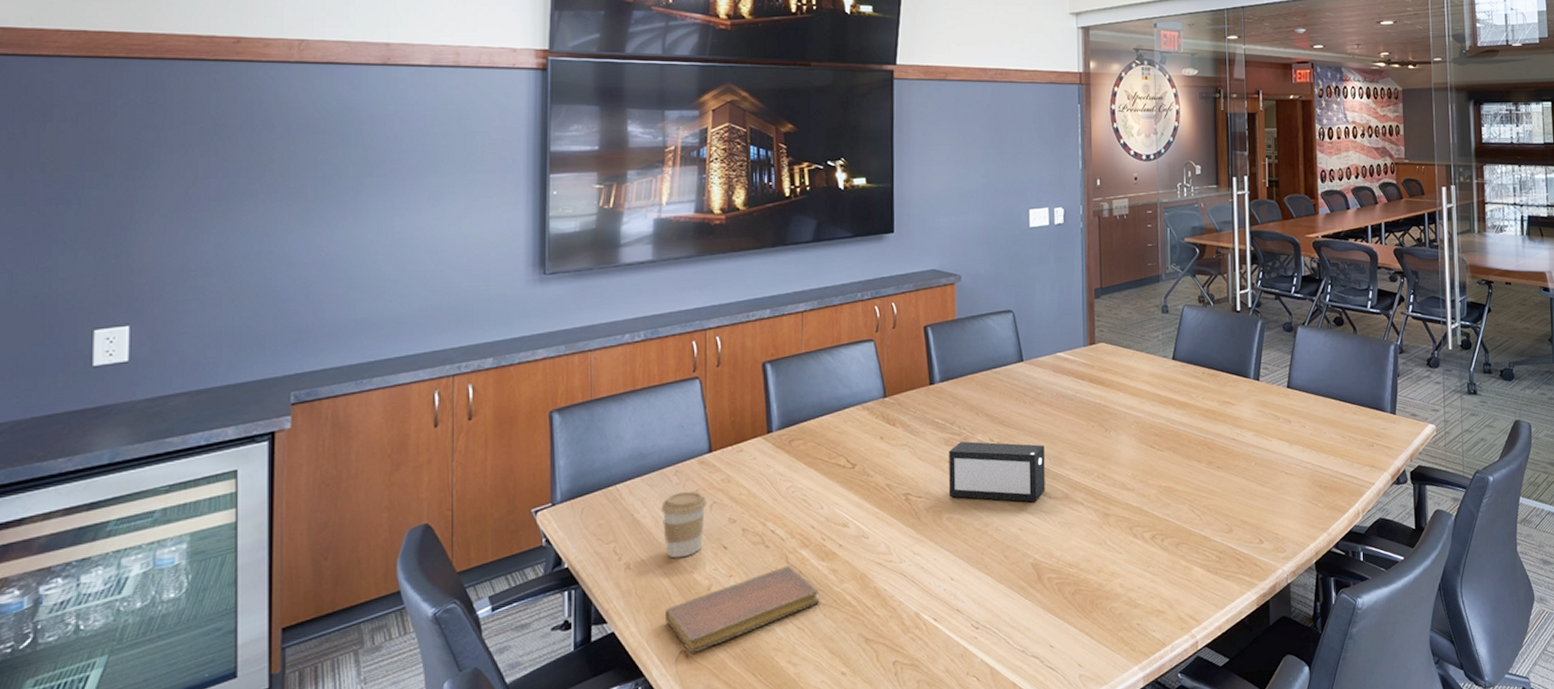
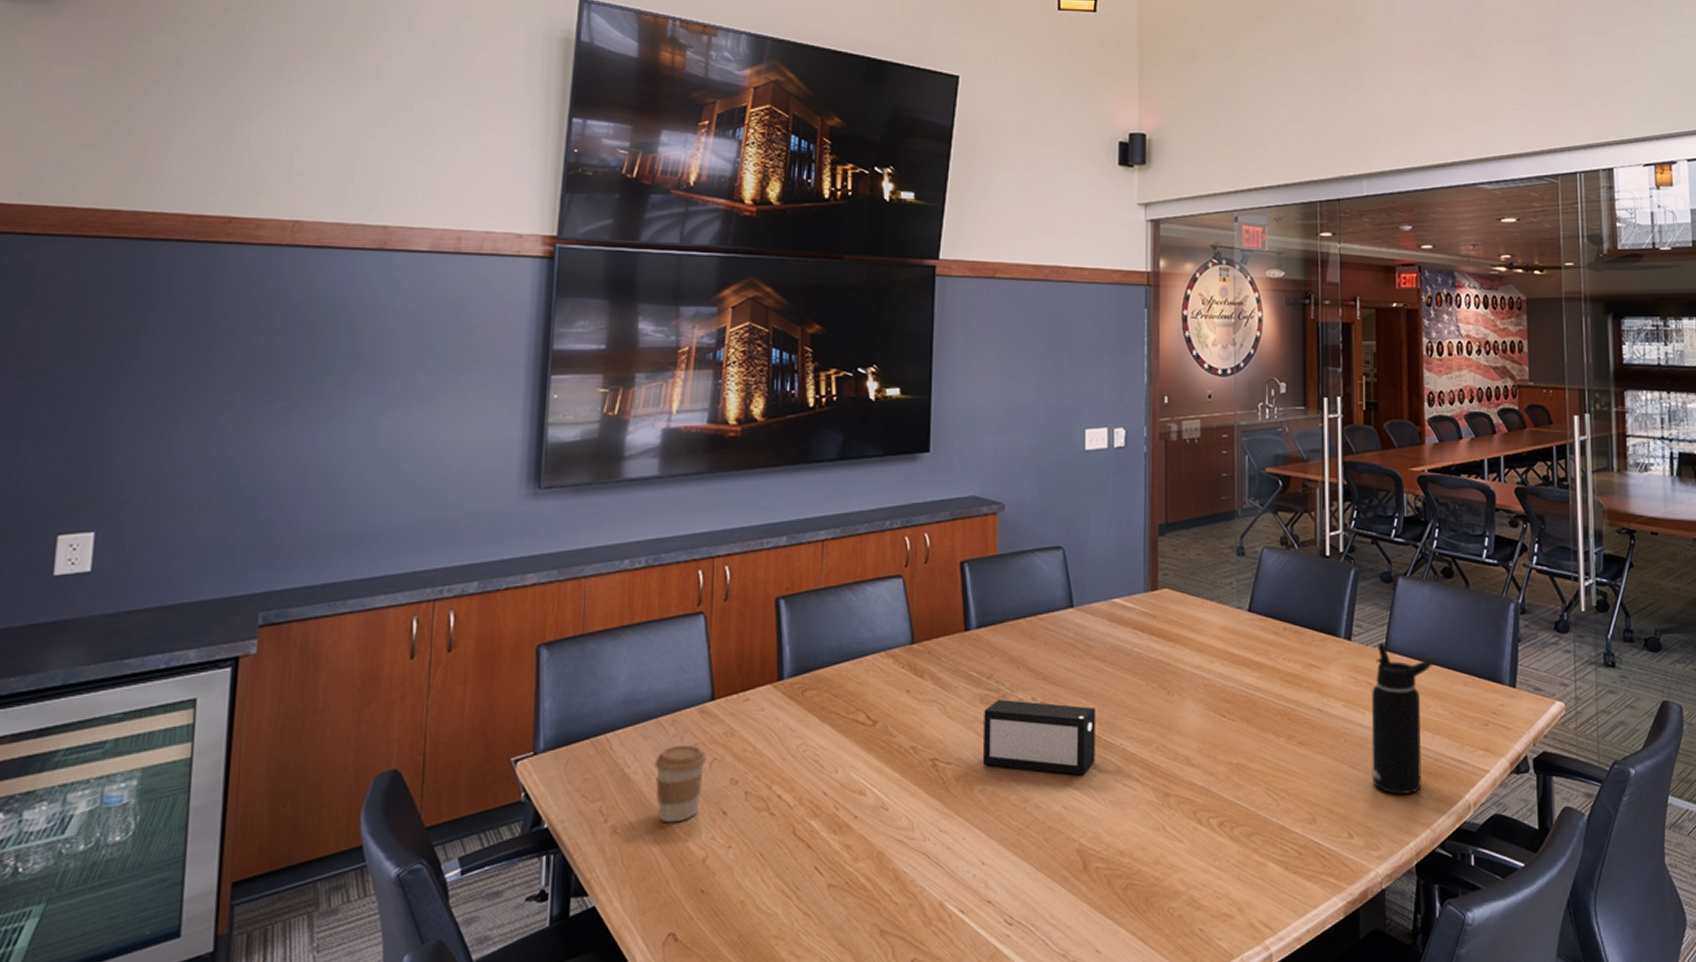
notebook: present [665,565,820,654] -> none [653,838,830,937]
water bottle: none [1276,382,1328,506] -> present [1371,643,1434,795]

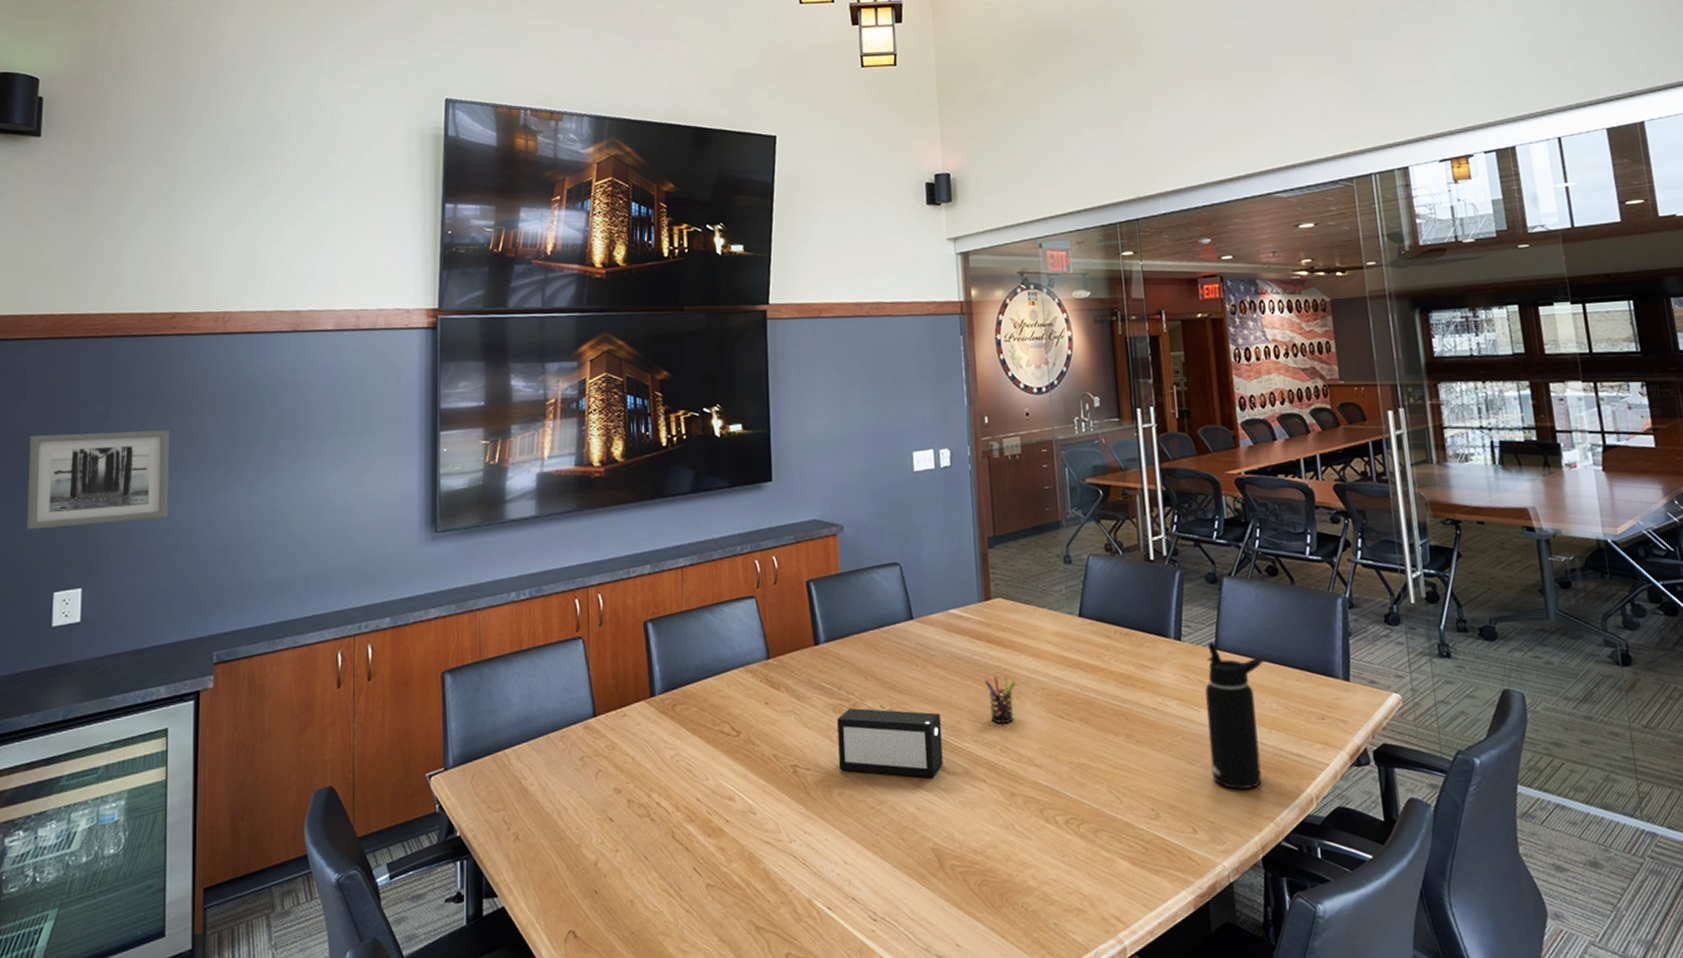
wall art: none [26,348,217,461] -> present [27,430,169,530]
coffee cup: present [655,744,706,823] -> none [548,758,592,830]
pen holder: none [1145,669,1177,720] -> present [985,674,1016,724]

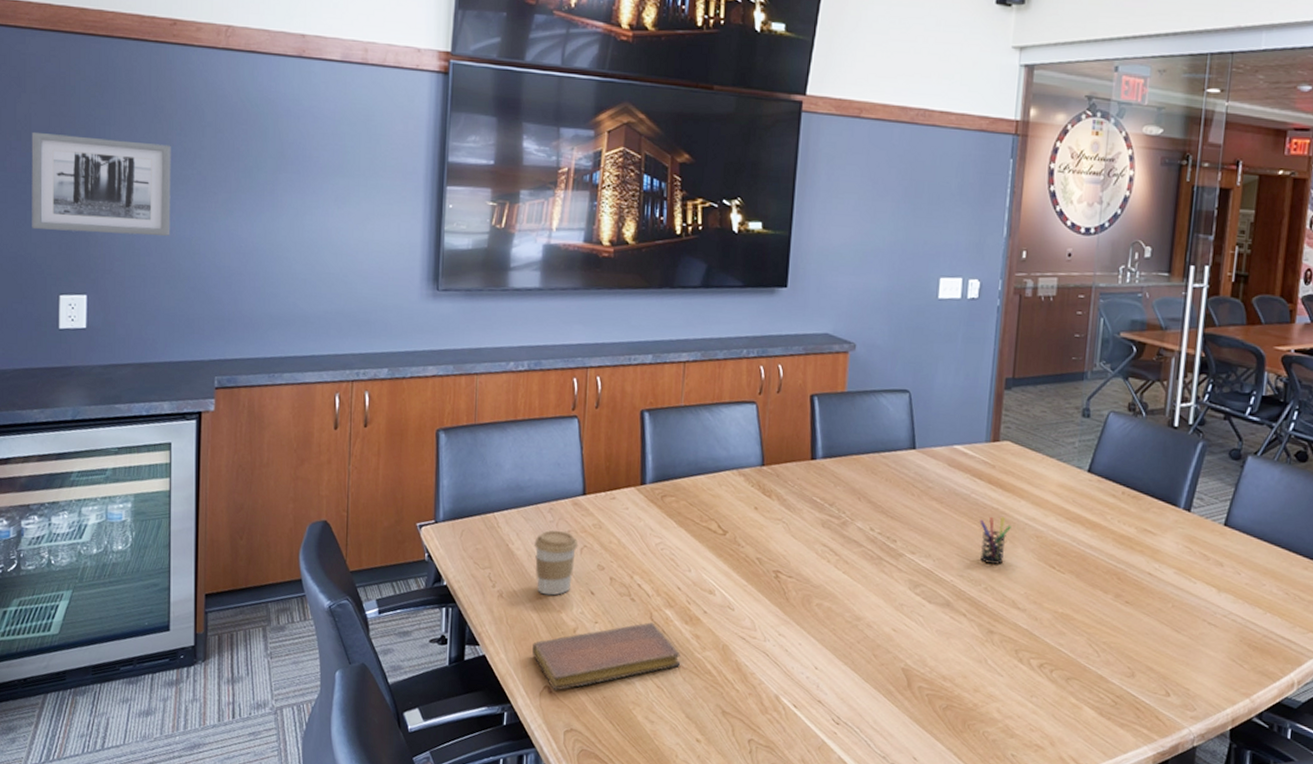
coffee cup: none [548,758,592,830] -> present [534,530,577,596]
notebook: none [554,841,708,934] -> present [532,622,681,691]
speaker: present [837,707,943,778] -> none [820,525,929,604]
water bottle: present [1204,642,1265,790] -> none [1196,518,1274,664]

